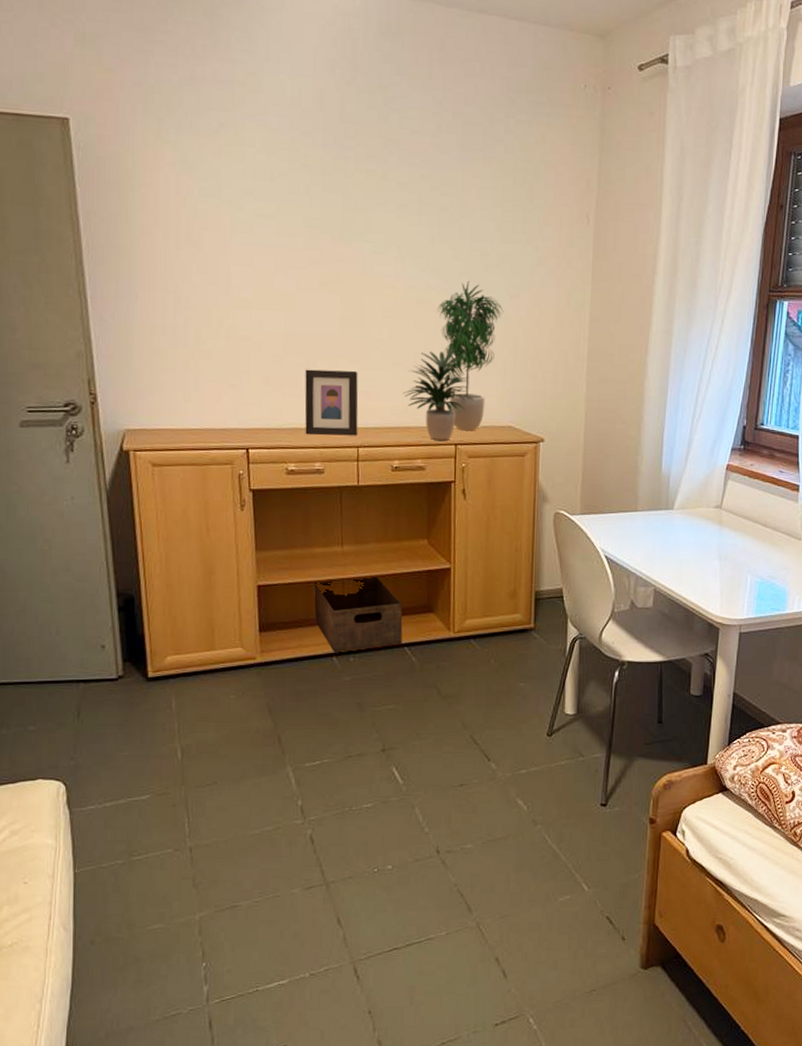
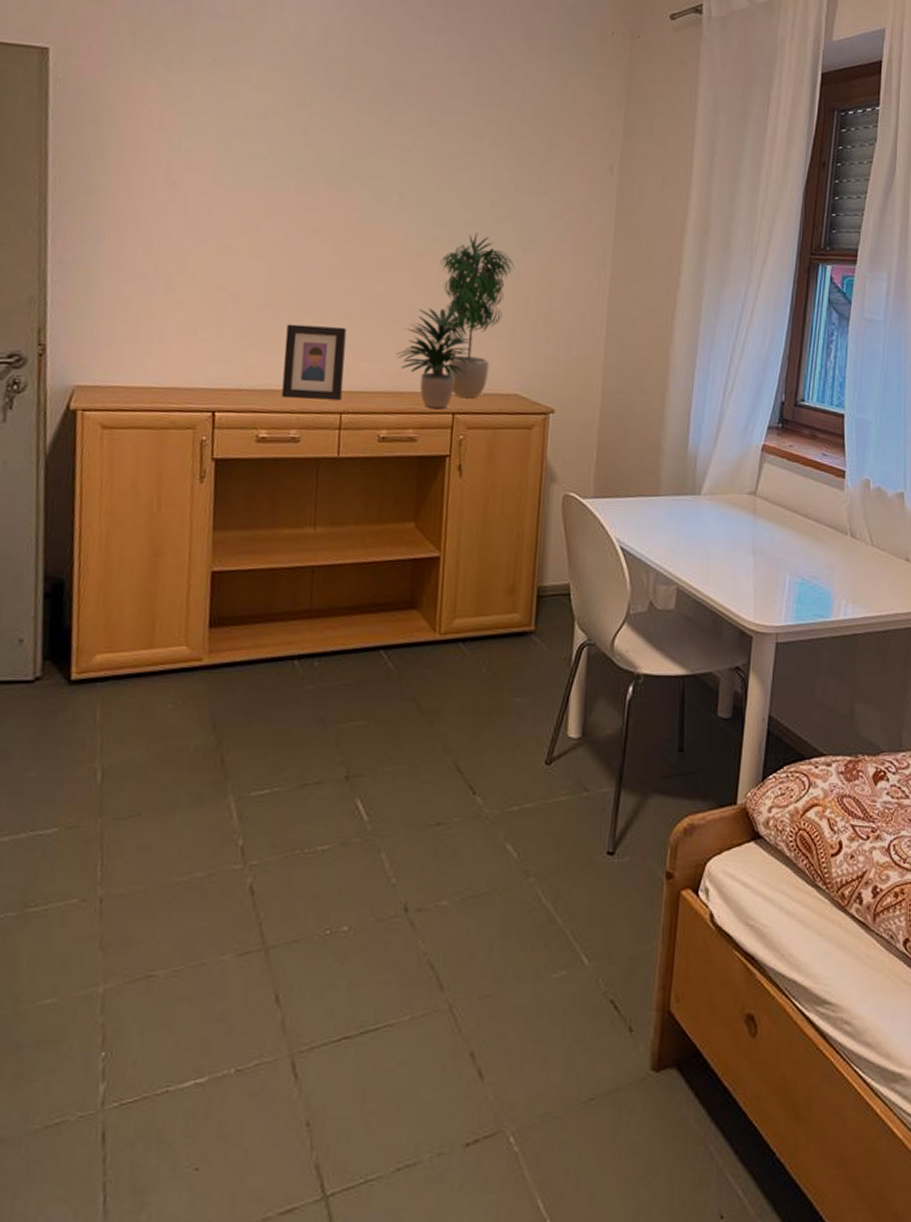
storage basket: present [313,576,403,653] -> none [276,564,381,656]

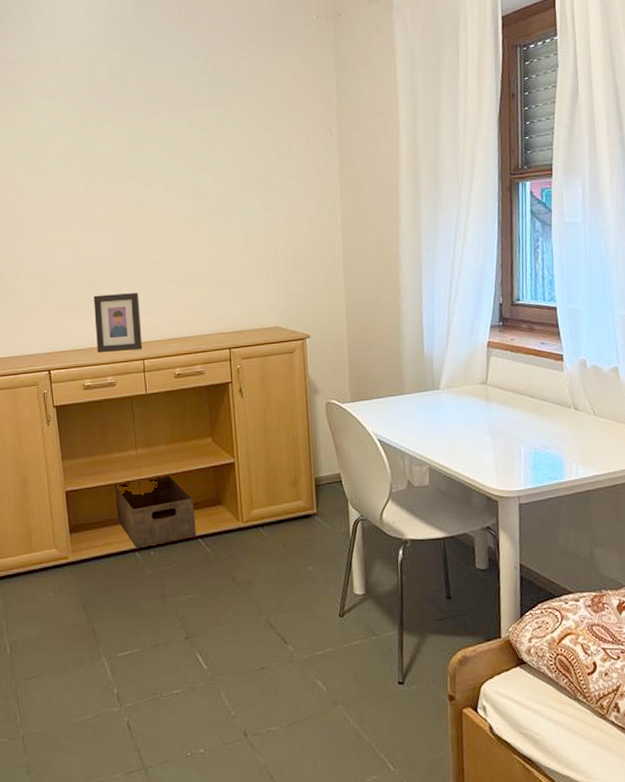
storage basket: none [276,564,381,656] -> present [113,475,196,549]
potted plant: present [395,233,515,409] -> none [178,201,263,346]

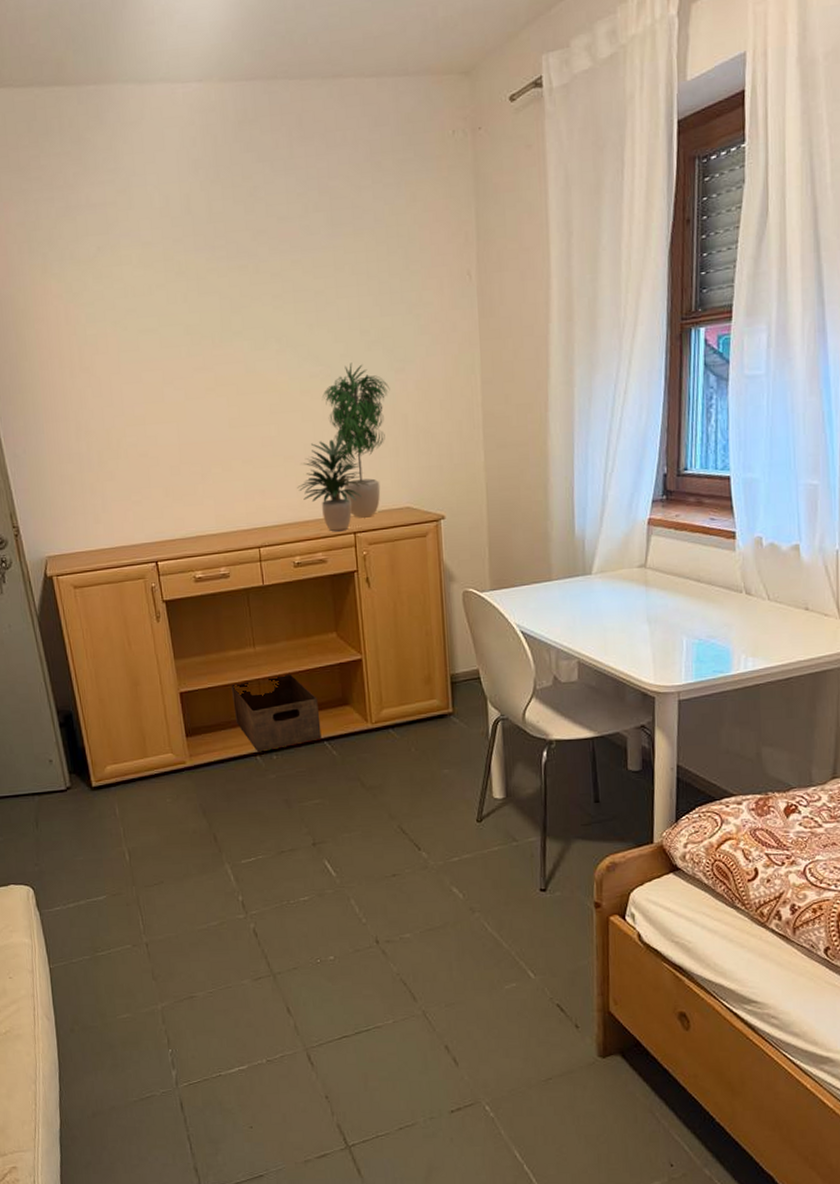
picture frame: present [93,292,143,353] -> none [201,471,258,542]
potted plant: none [178,201,263,346] -> present [296,362,390,531]

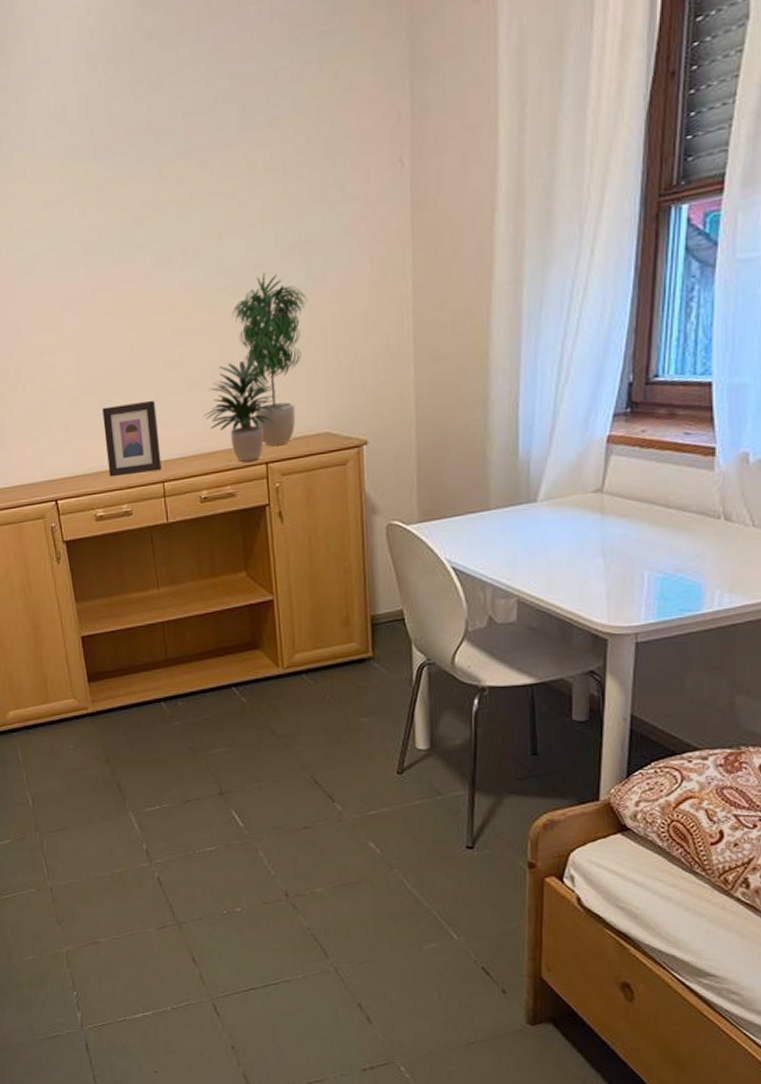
picture frame: none [201,471,258,542] -> present [102,400,162,477]
storage basket: present [231,674,322,752] -> none [134,616,229,698]

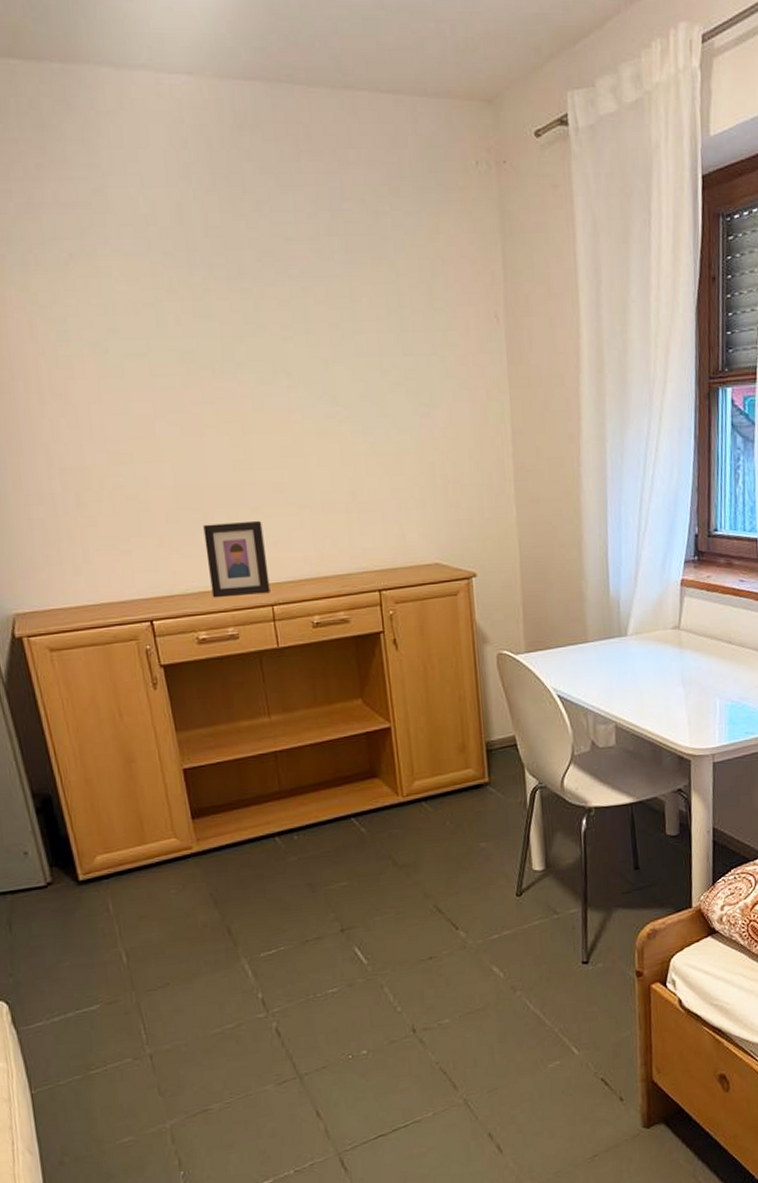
potted plant: present [203,273,308,462] -> none [313,404,415,588]

